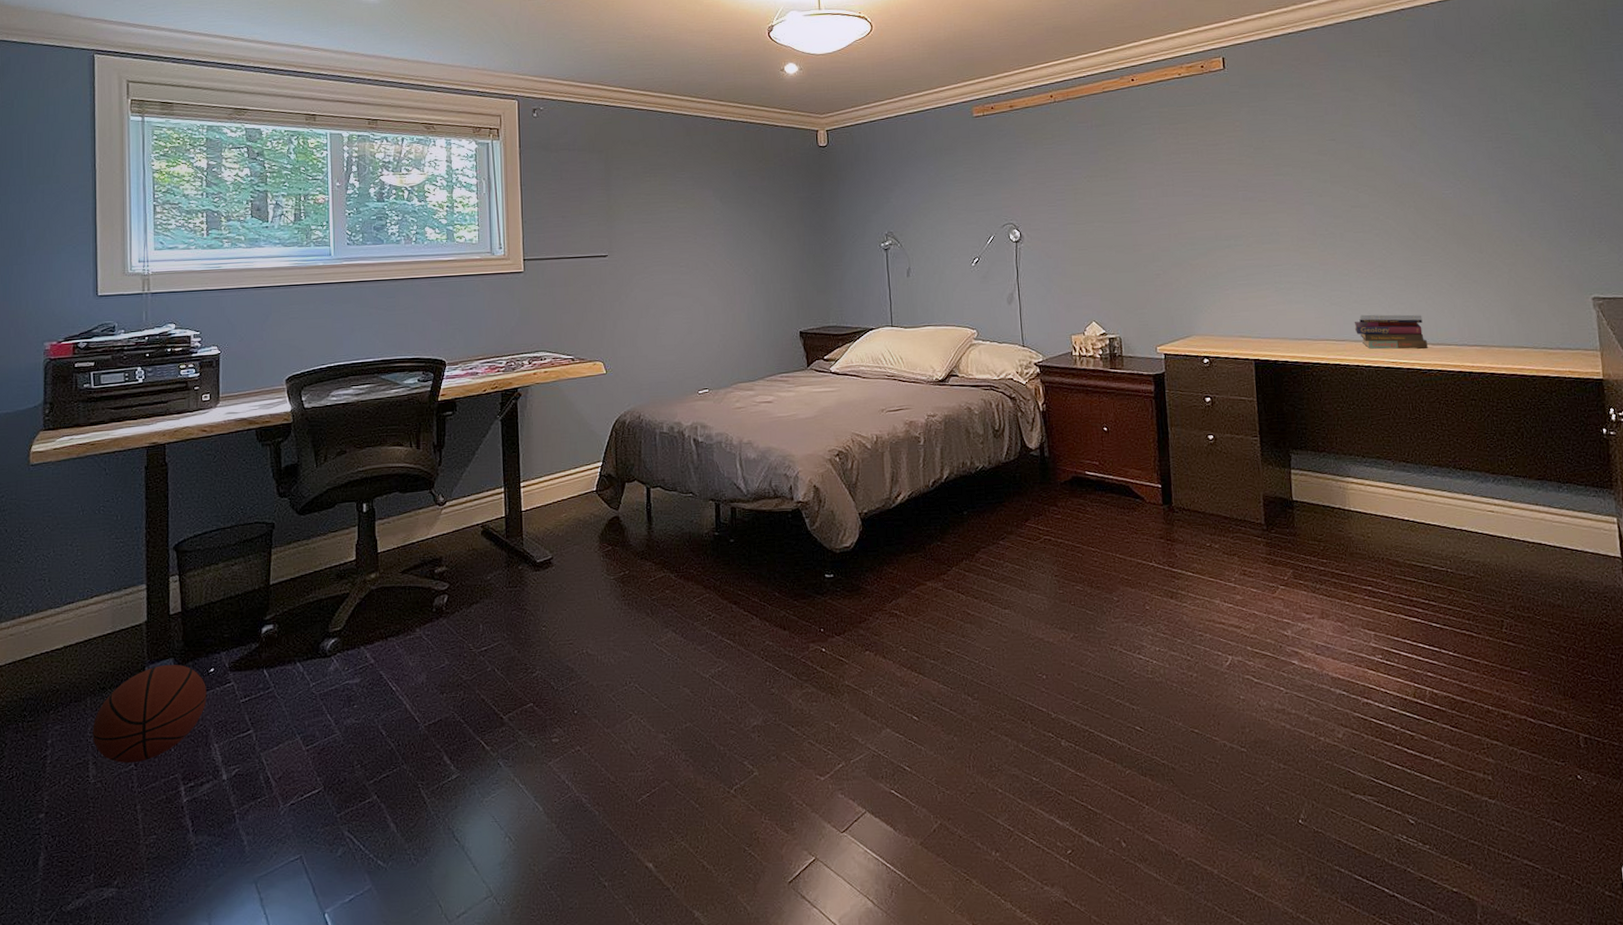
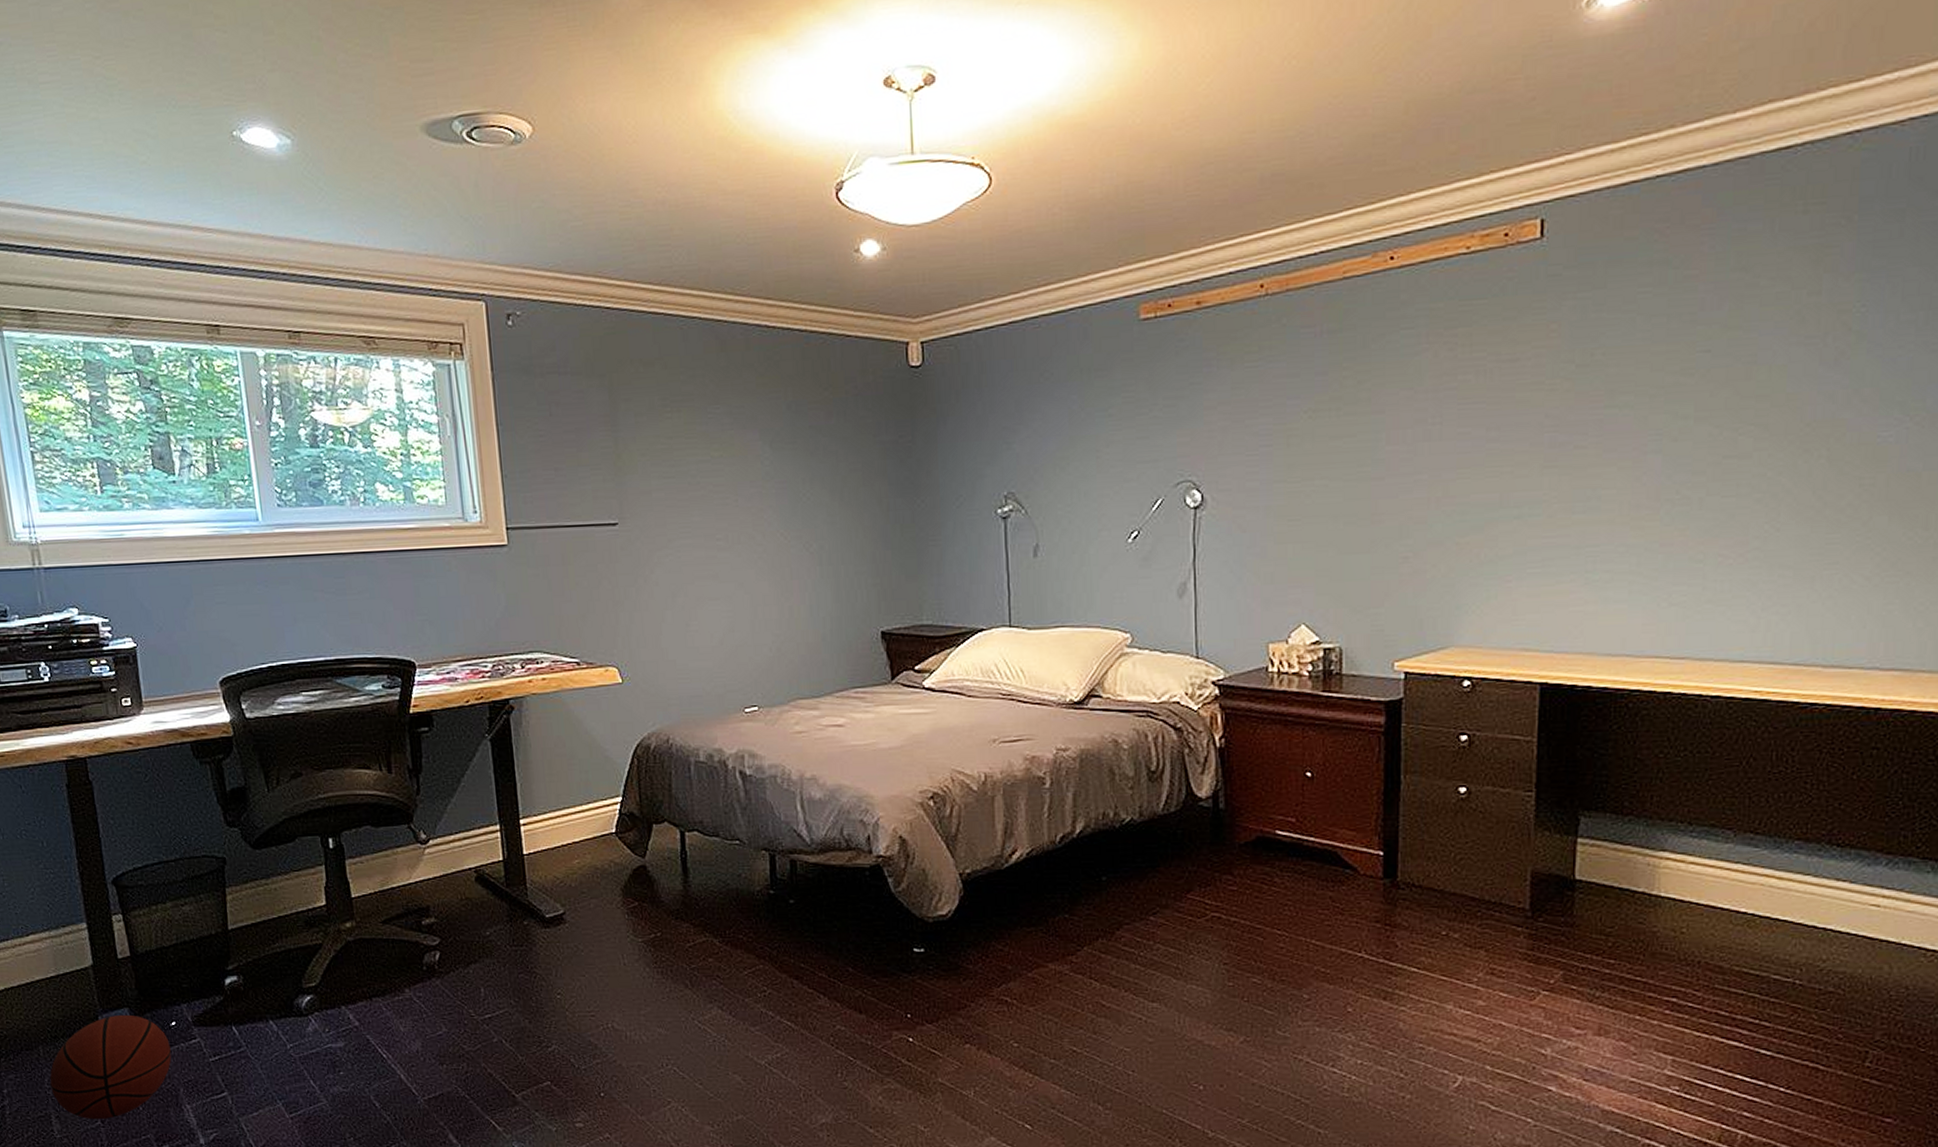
books: present [1354,314,1428,350] -> none [1702,620,1815,674]

